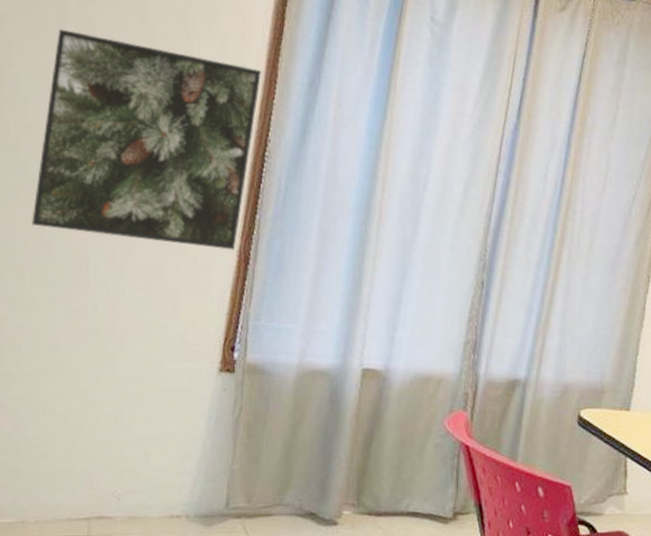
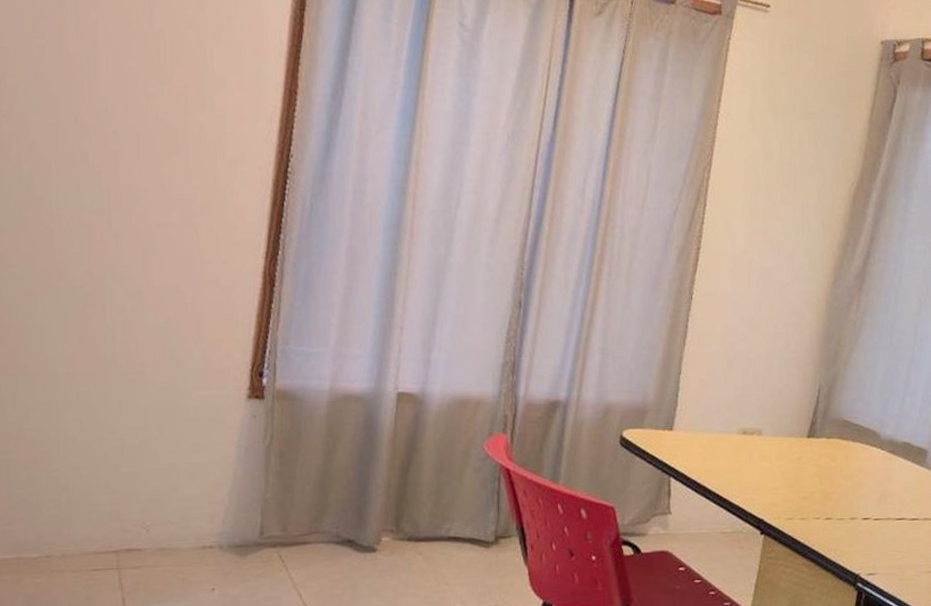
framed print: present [32,29,262,251] -> none [40,37,281,273]

